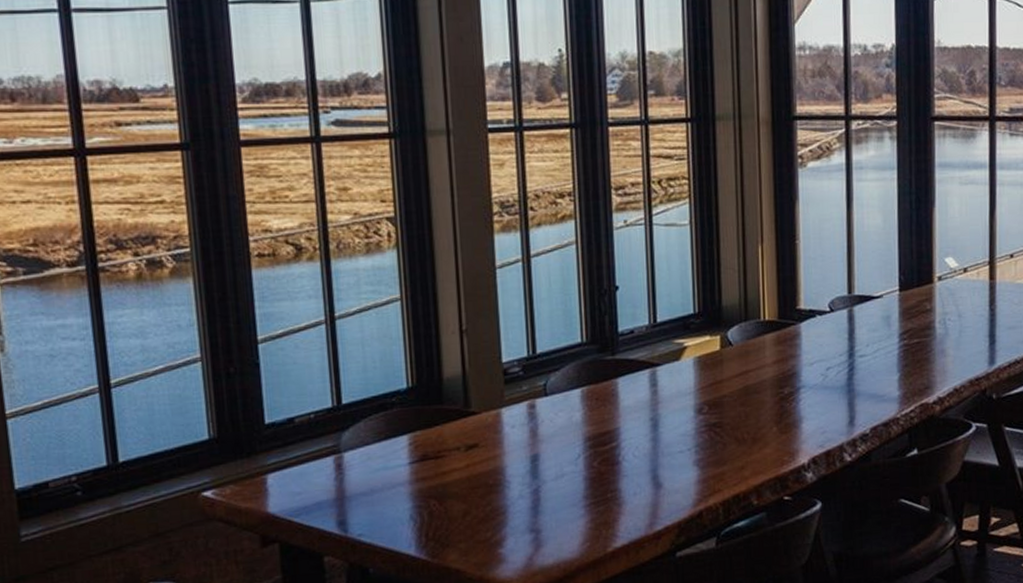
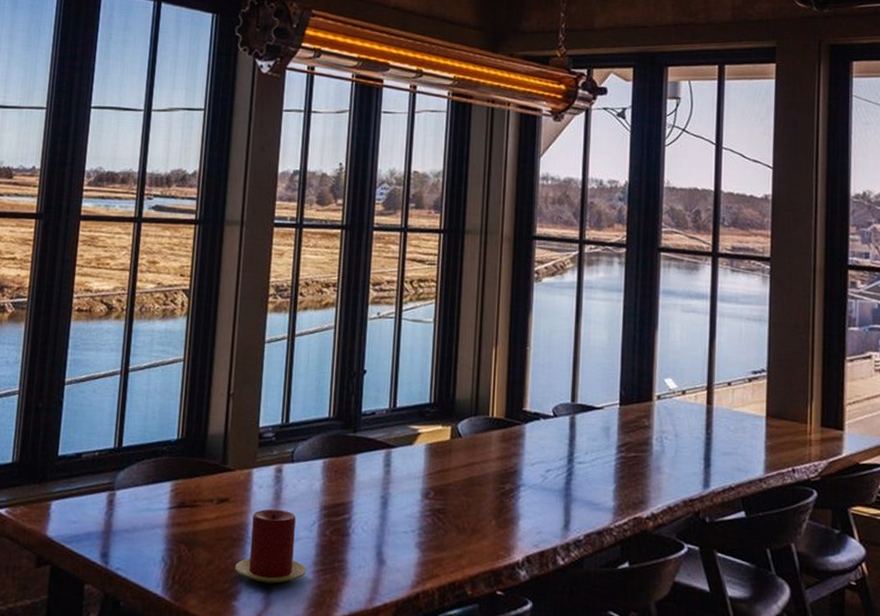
candle: none [496,447,577,526] -> present [235,508,307,584]

